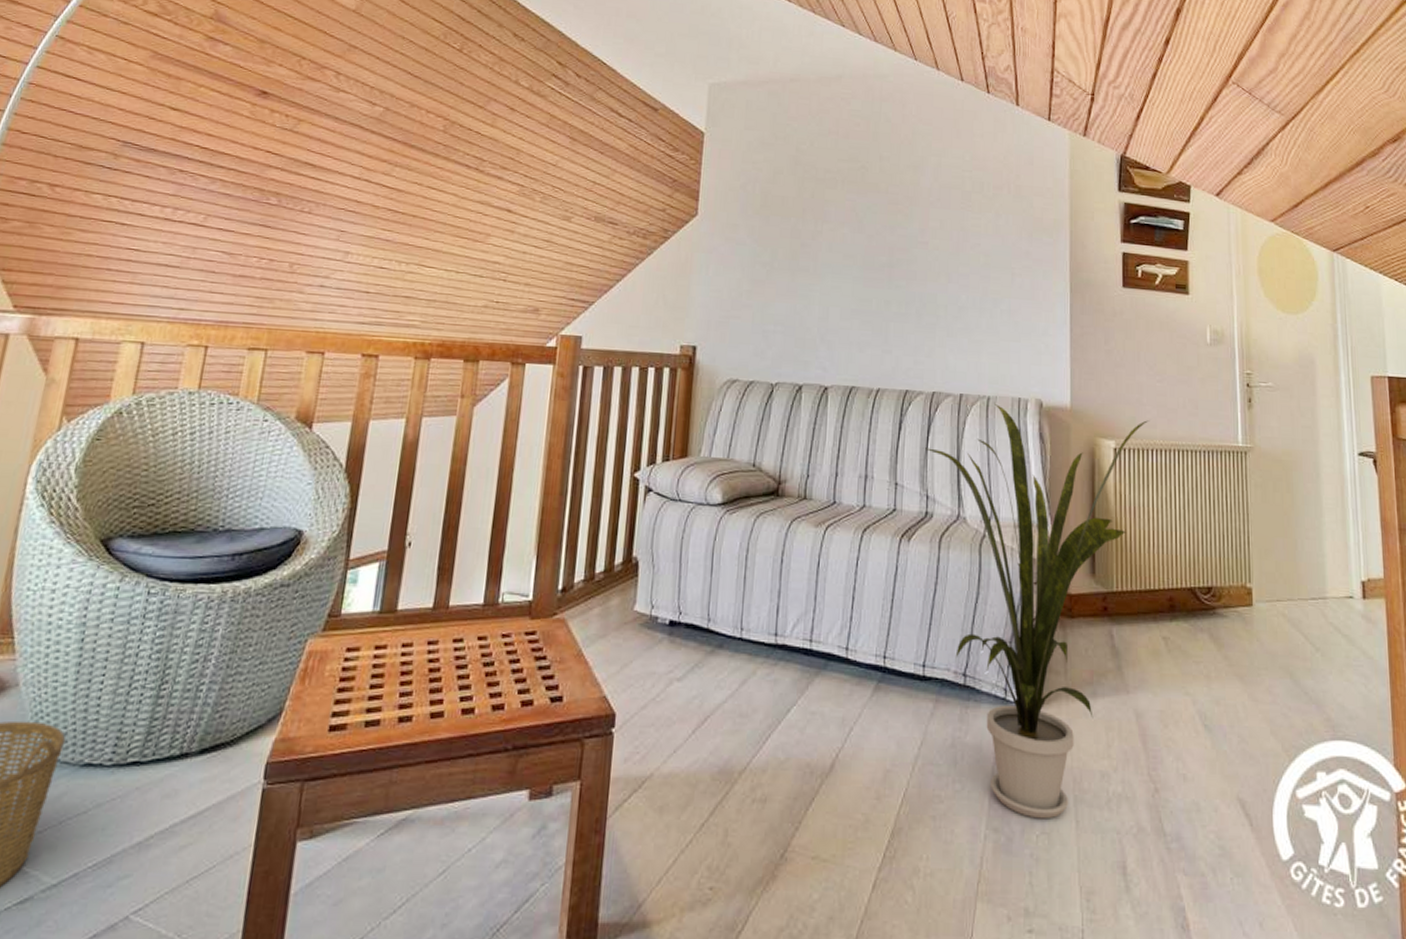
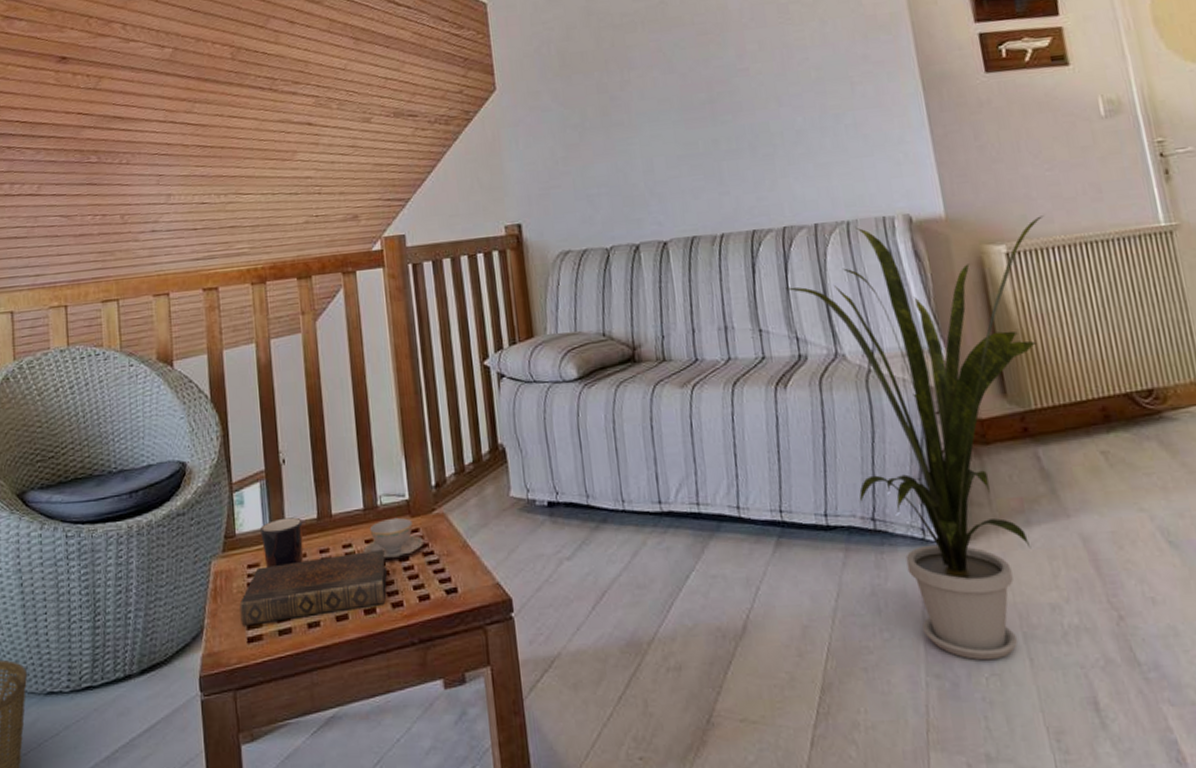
book: none [326,648,498,713] -> present [239,549,388,626]
mug: none [366,603,417,654] -> present [261,517,304,568]
teacup: none [473,617,538,658] -> present [363,517,423,558]

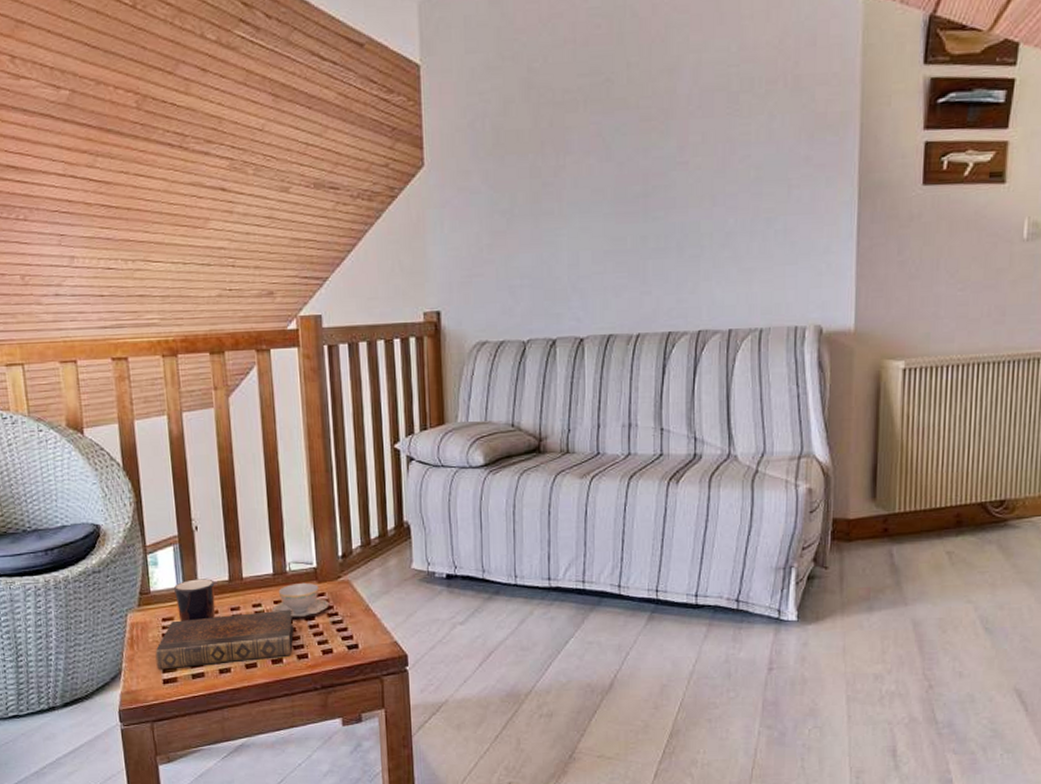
house plant: present [784,215,1044,661] -> none [690,334,946,716]

